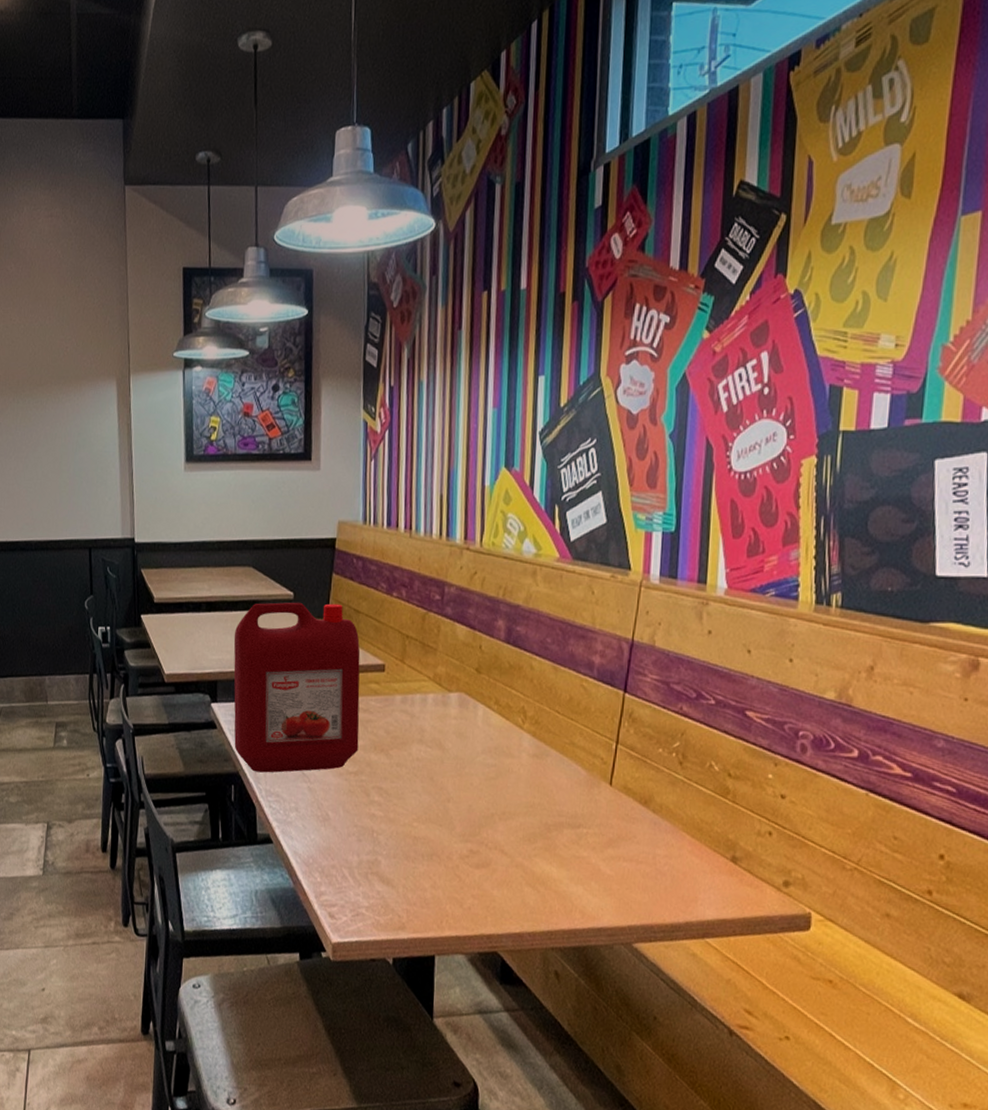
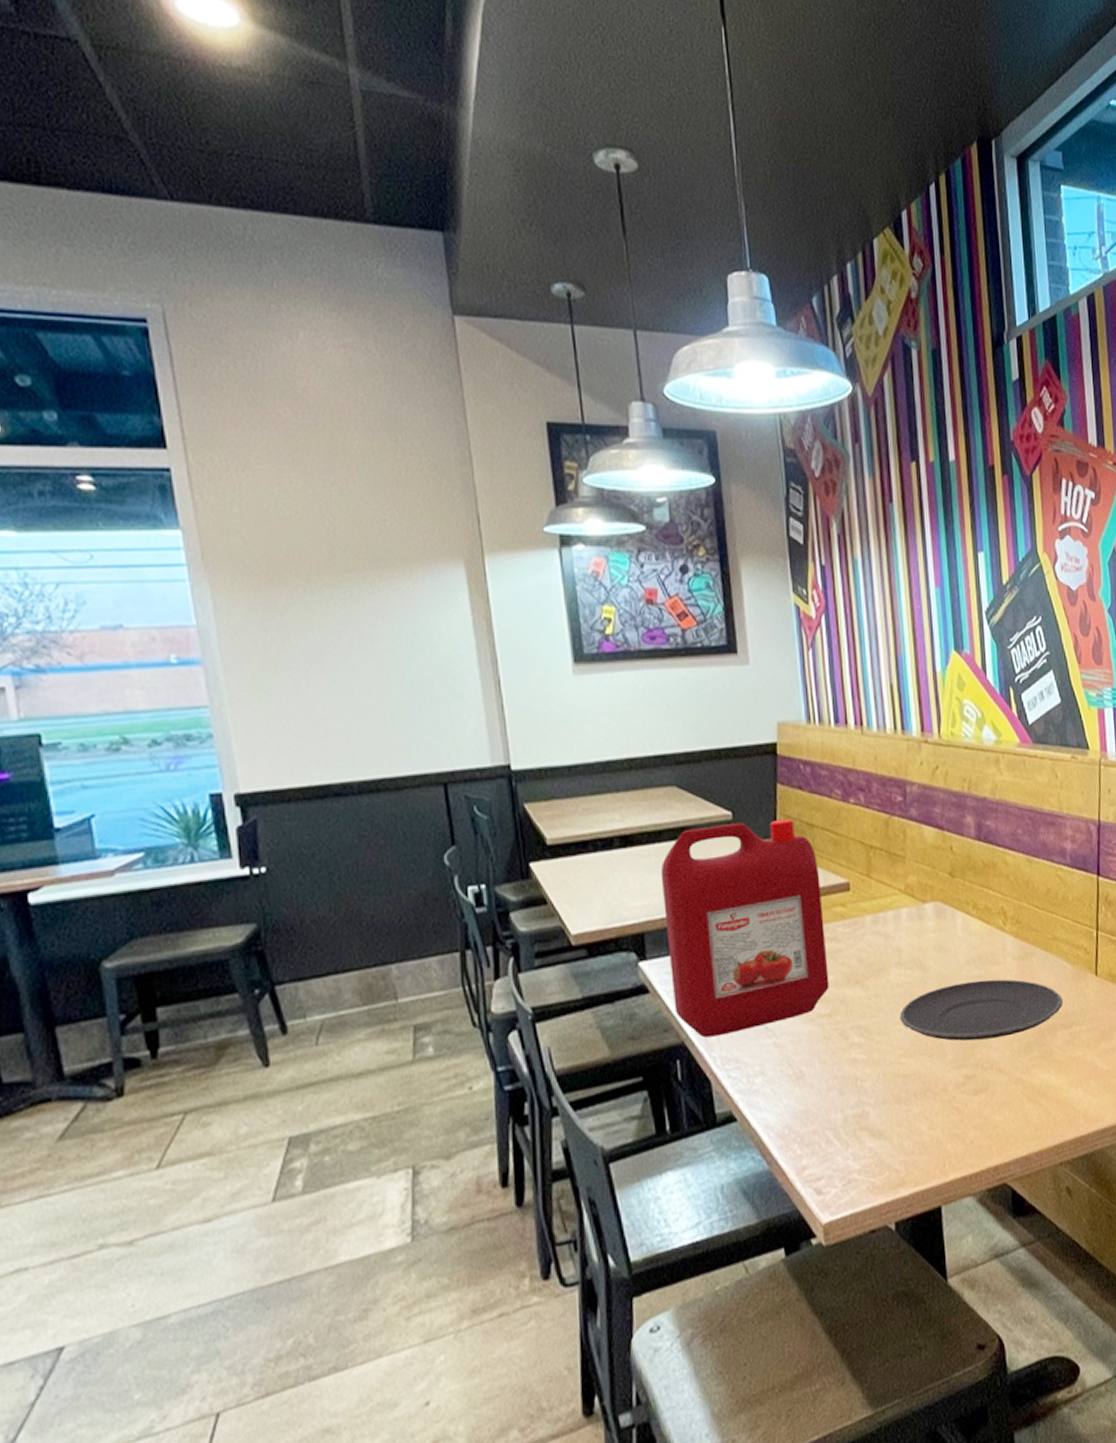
plate: none [417,768,574,824] -> present [900,979,1064,1041]

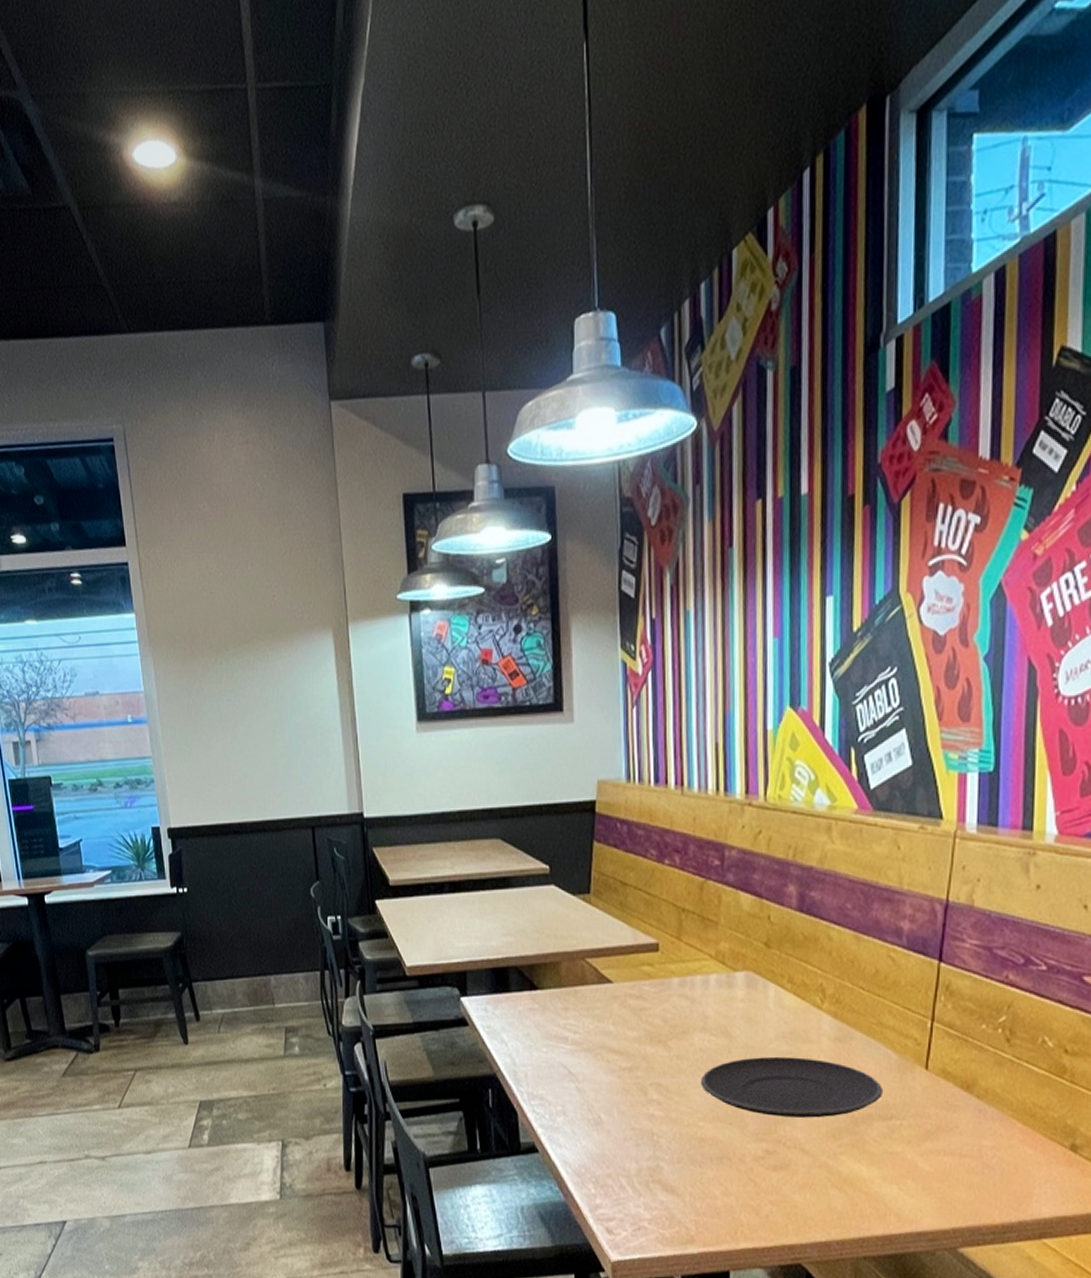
ketchup jug: present [660,819,829,1038] -> none [483,876,632,1073]

